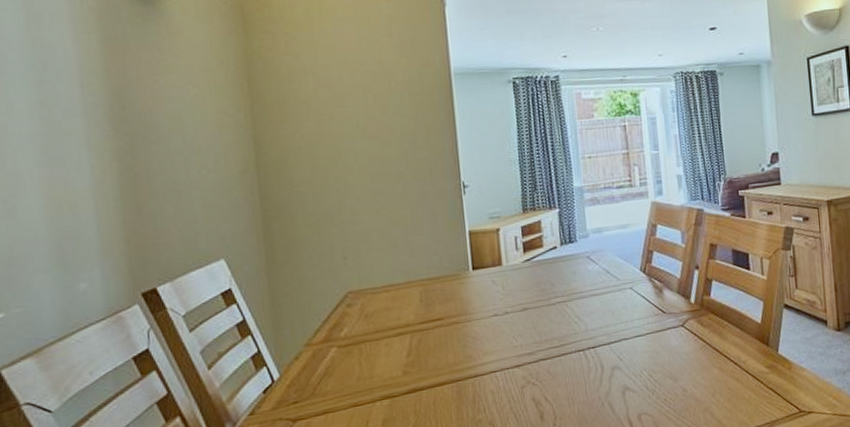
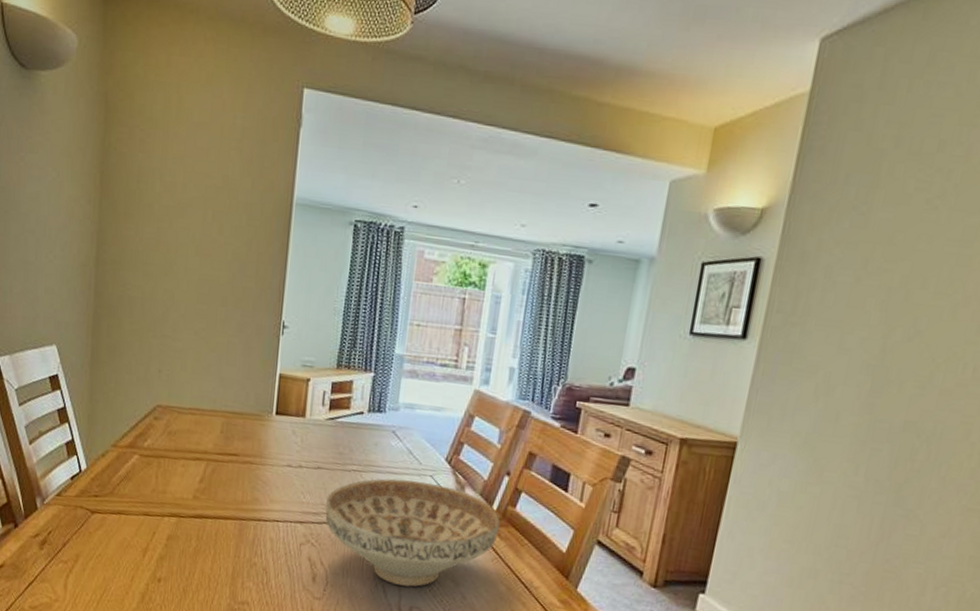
decorative bowl: none [538,293,701,399] -> present [325,478,501,587]

